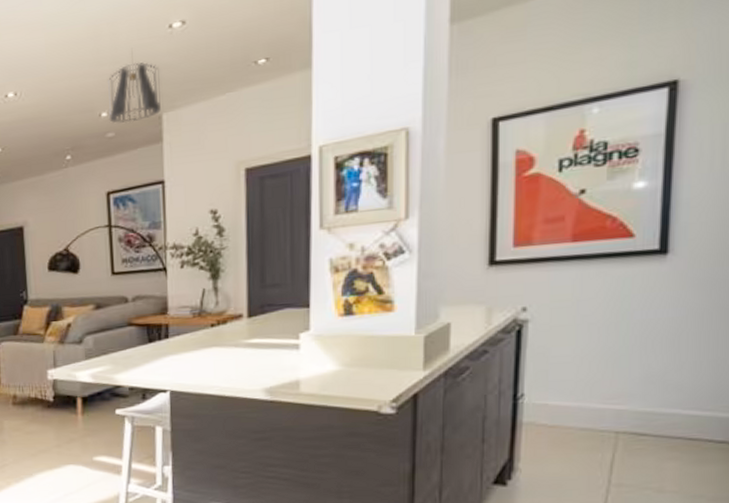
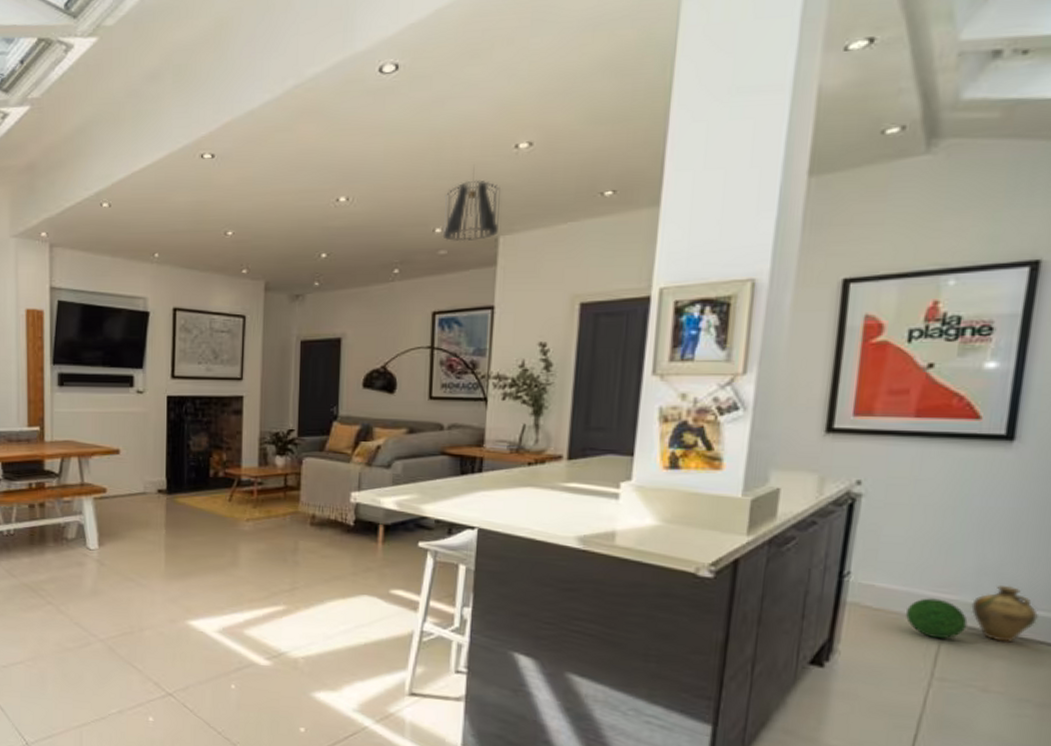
decorative ball: none [580,410,639,448] -> present [906,598,968,639]
jug: none [641,390,704,444] -> present [971,584,1038,643]

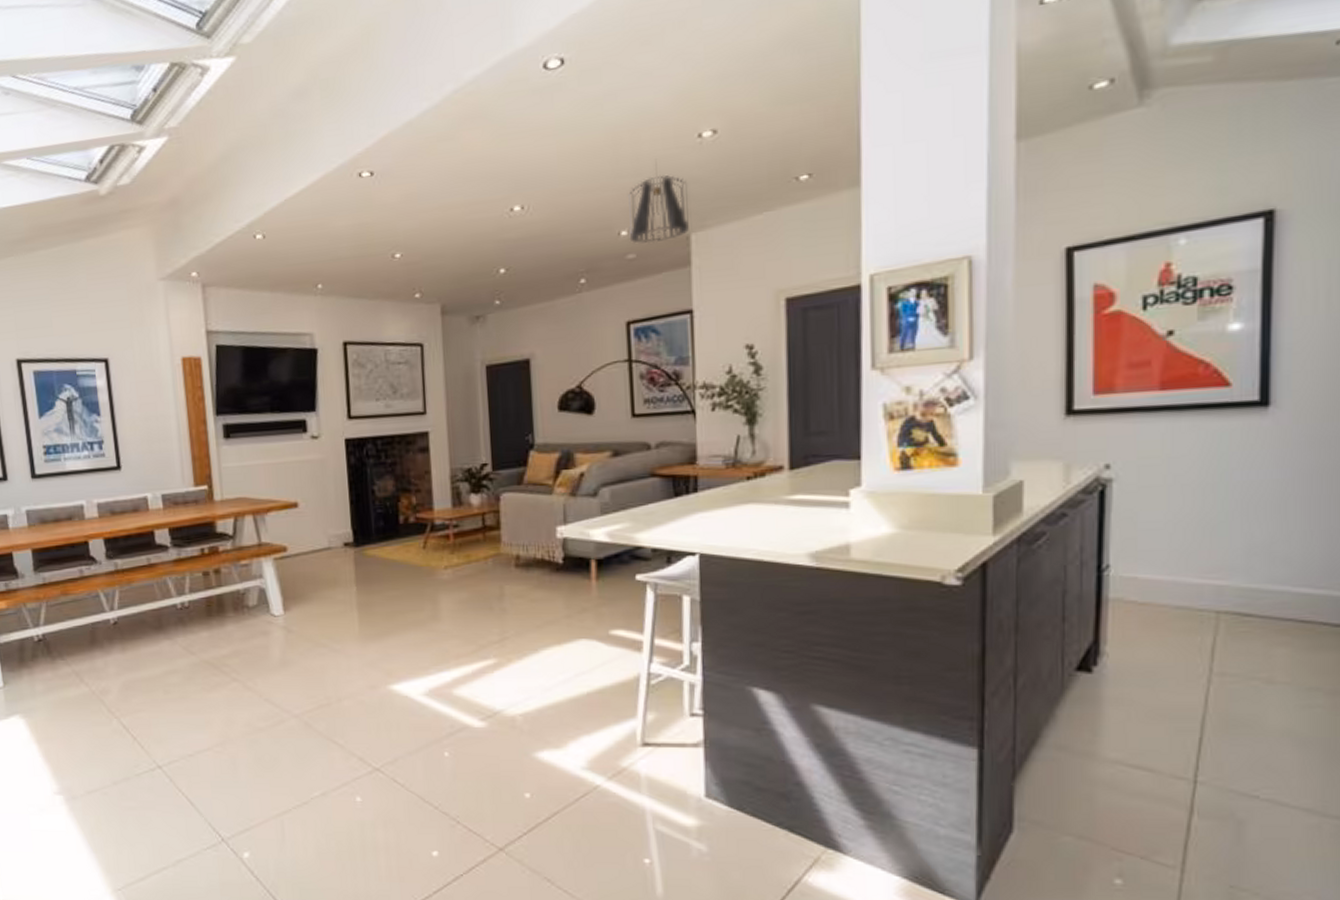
decorative ball: present [906,598,968,639] -> none [1175,586,1242,630]
jug: present [971,584,1038,643] -> none [1244,564,1317,627]

